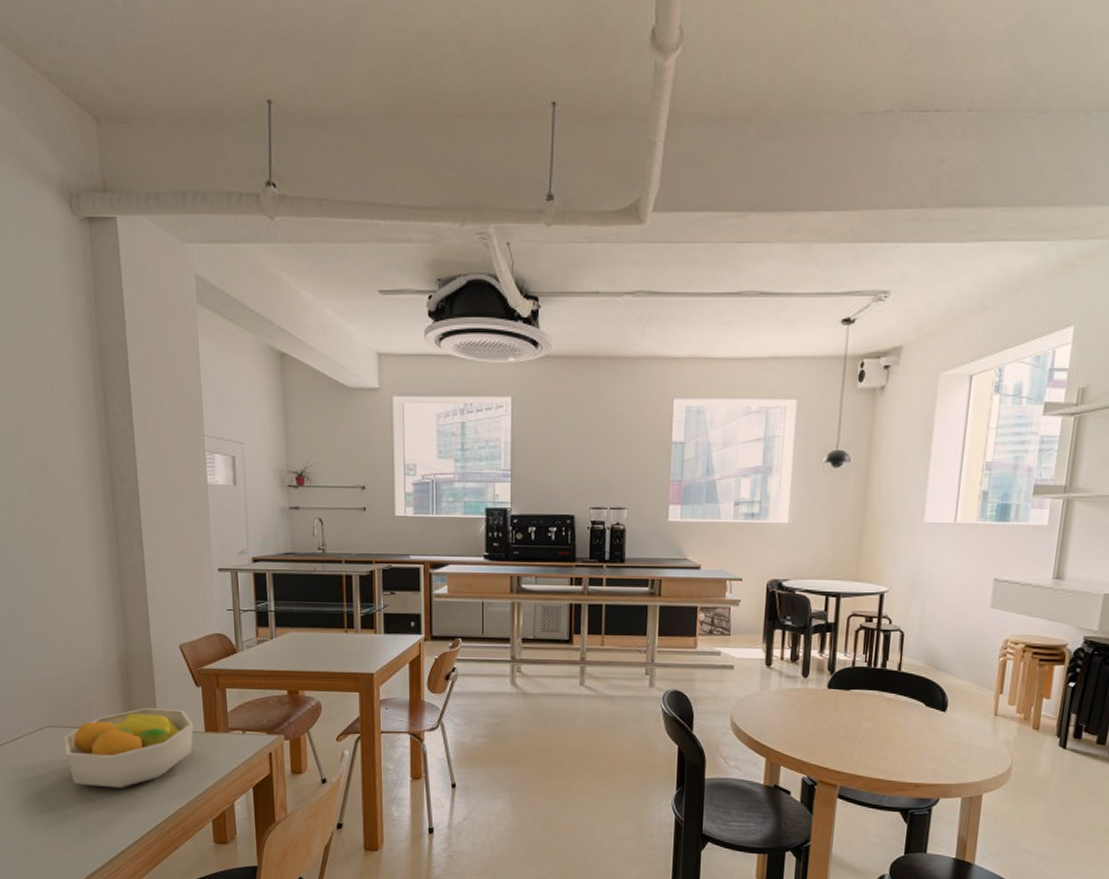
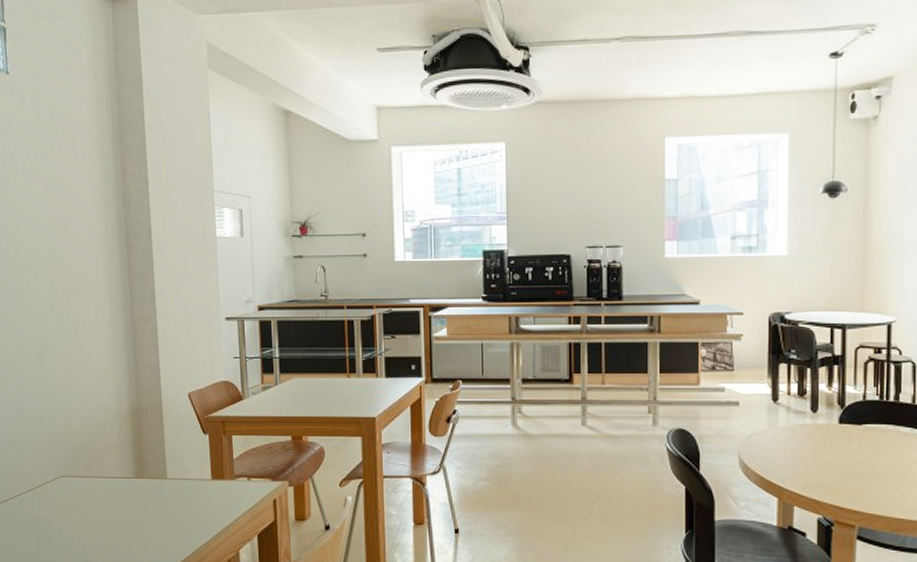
fruit bowl: present [63,708,194,788] -> none [77,456,201,537]

